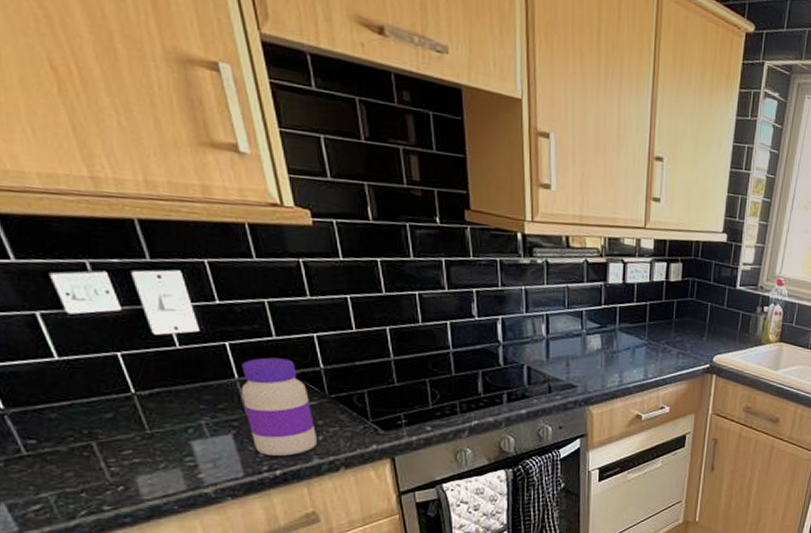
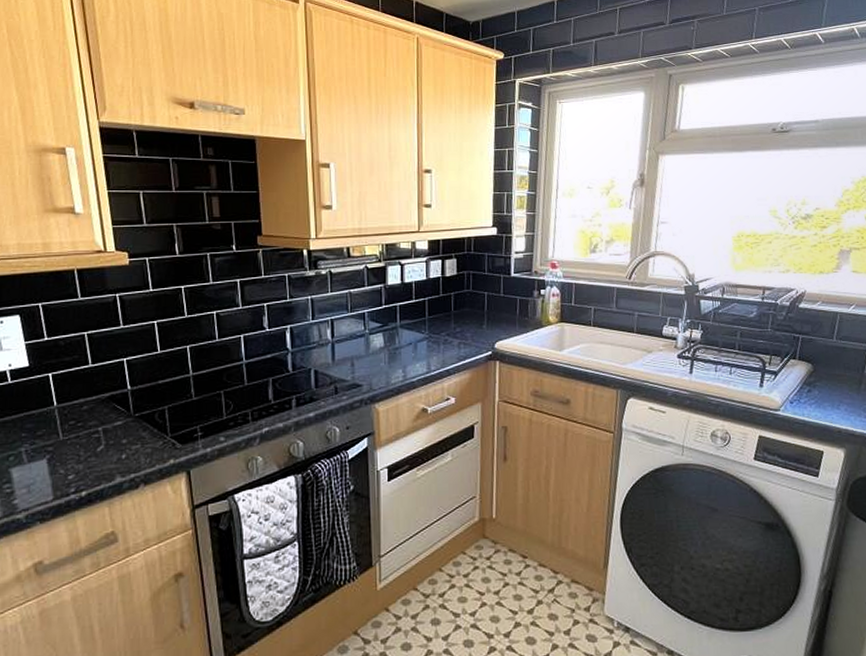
jar: present [241,357,318,456] -> none [58,383,121,477]

